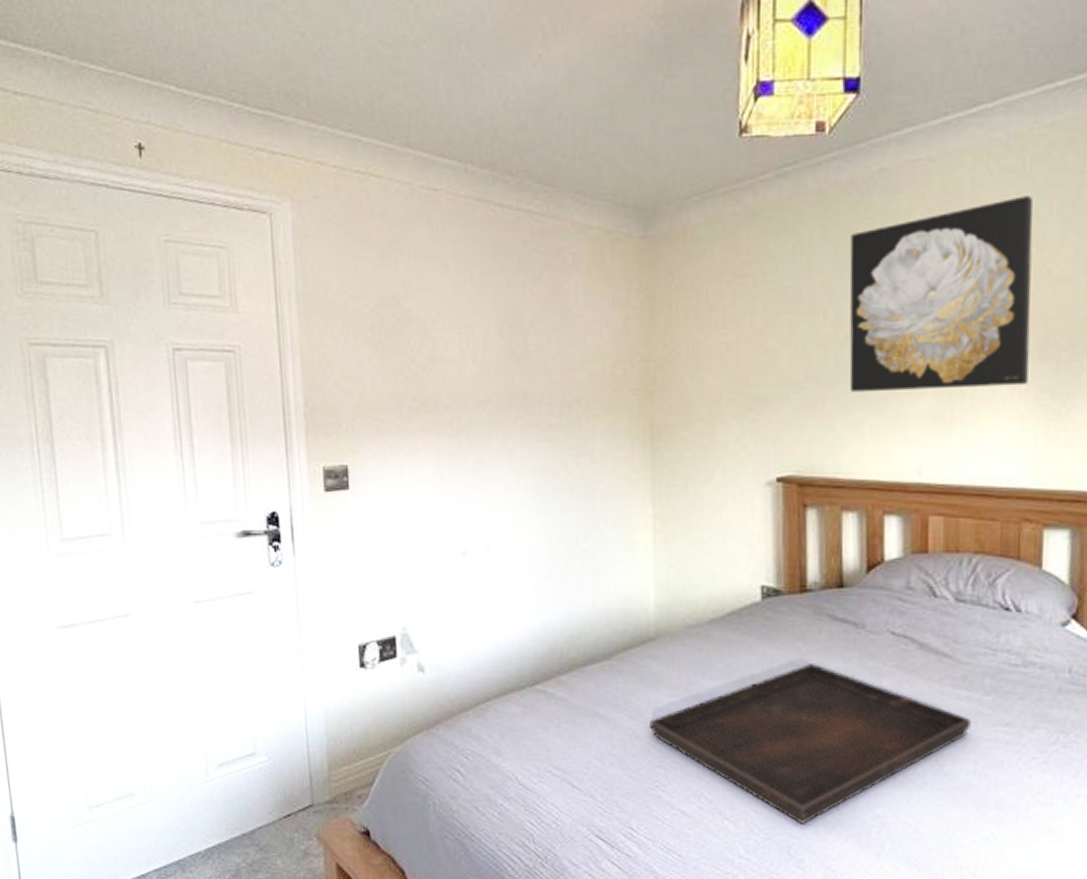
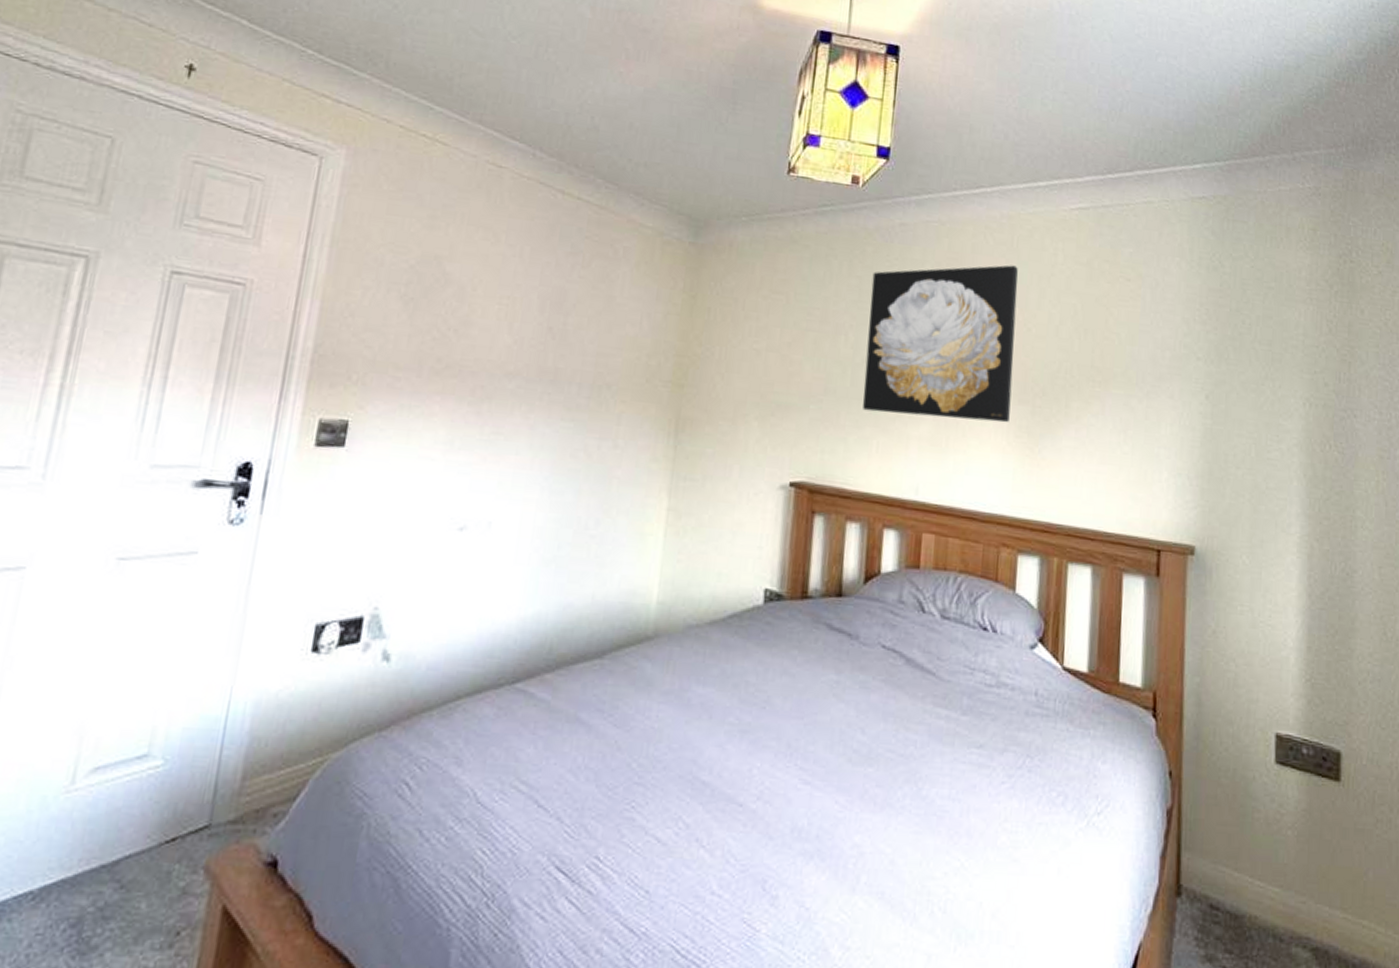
serving tray: present [650,664,973,824] -> none [634,674,950,853]

